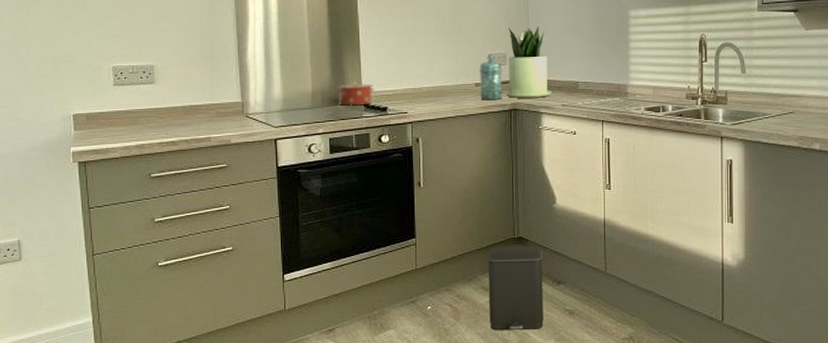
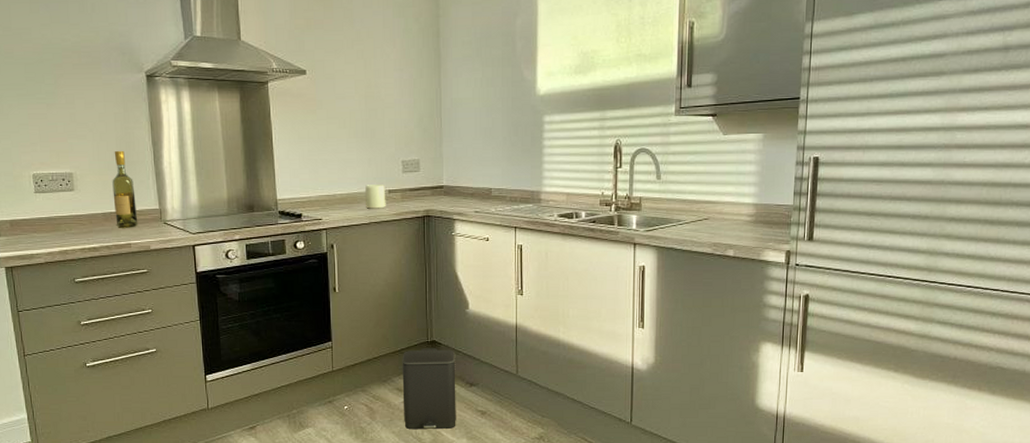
bottle: none [194,43,219,122] -> present [112,150,138,228]
casserole: present [337,81,376,107] -> none [252,188,290,213]
mug: none [451,78,473,102] -> present [364,185,386,209]
canister: present [479,55,503,101] -> none [392,161,416,207]
planter: present [505,27,552,99] -> none [418,133,465,206]

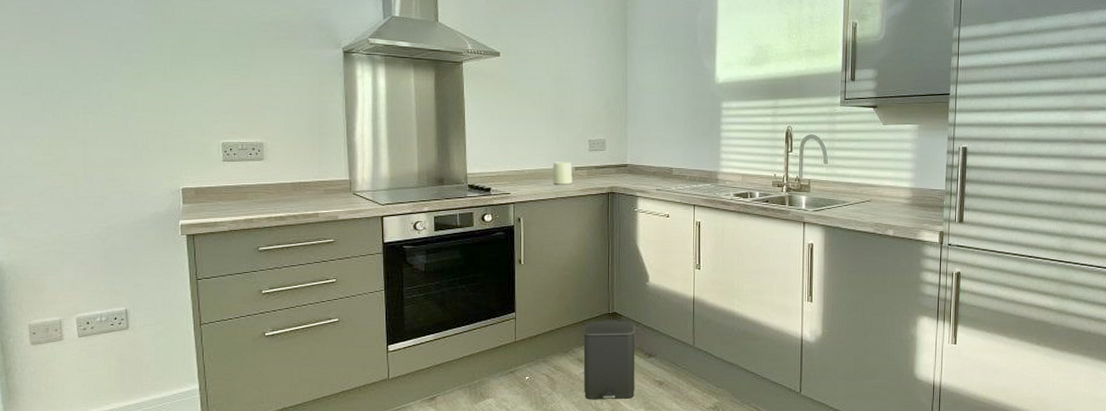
bottle: present [112,150,138,228] -> none [303,122,327,198]

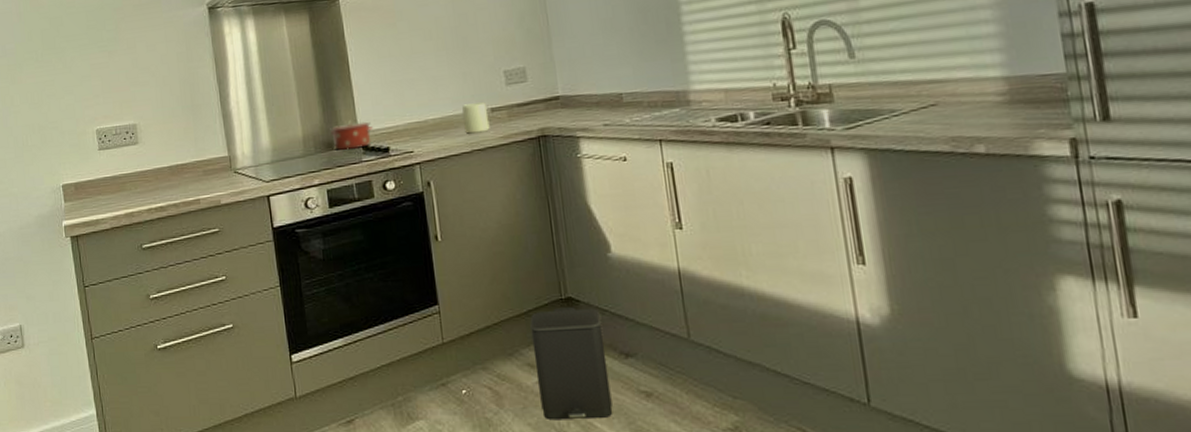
casserole: none [442,163,480,187] -> present [330,120,374,150]

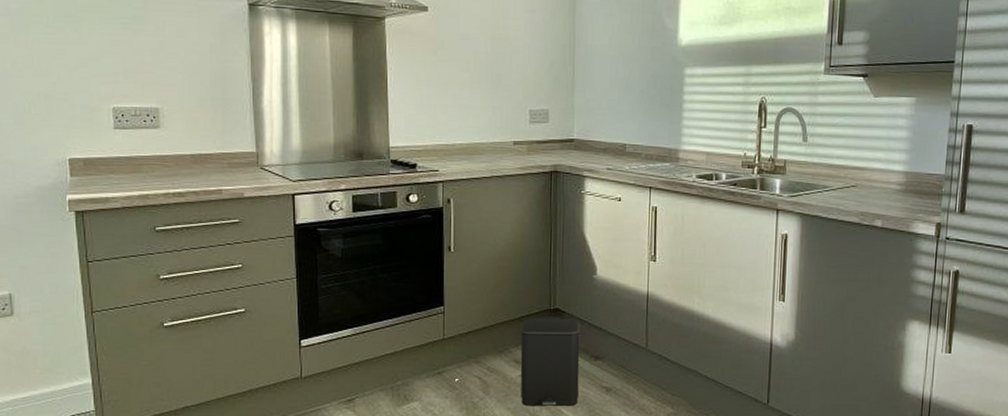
casserole: present [330,120,374,150] -> none [362,134,404,162]
mug: present [461,102,490,134] -> none [487,135,511,162]

